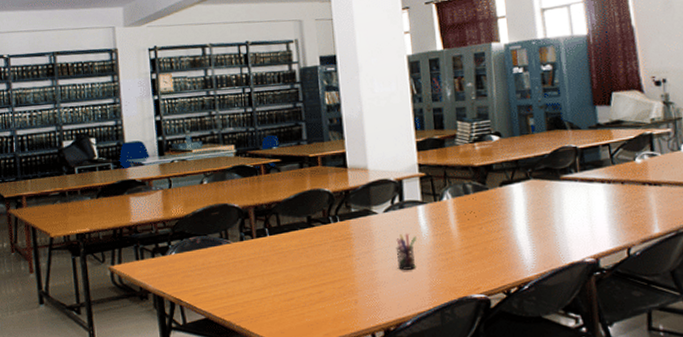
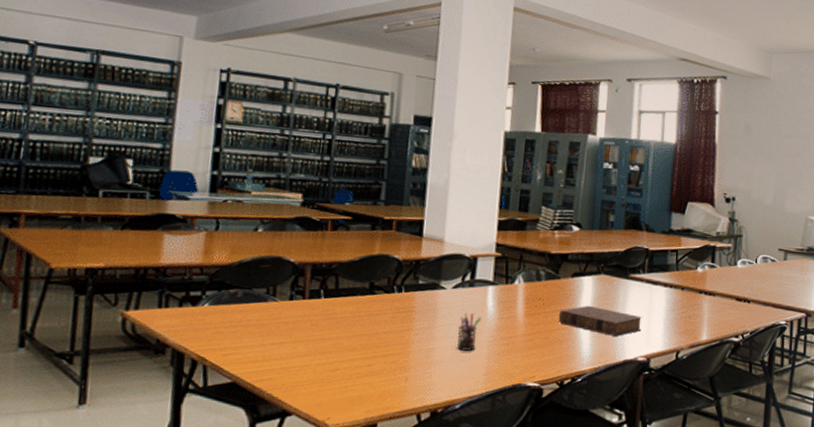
book: none [493,212,584,240] -> present [558,305,643,336]

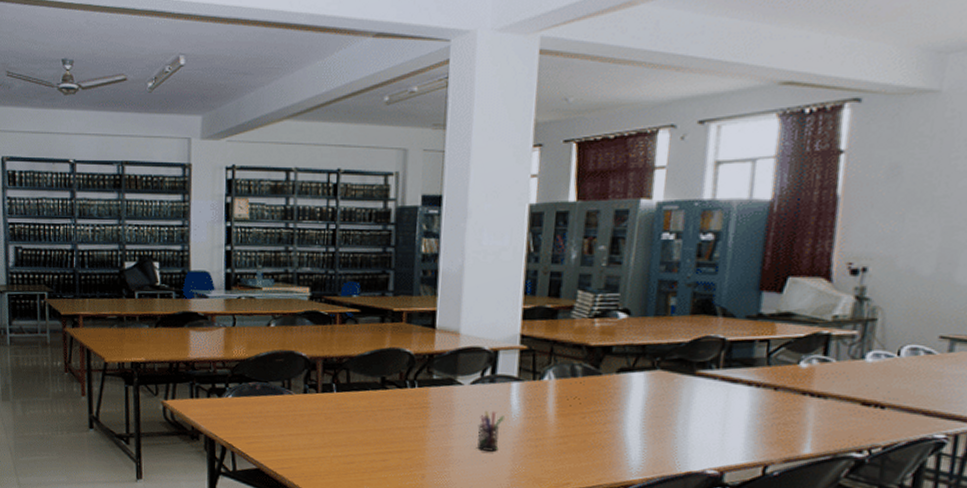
book: present [558,305,643,336] -> none [599,406,715,444]

